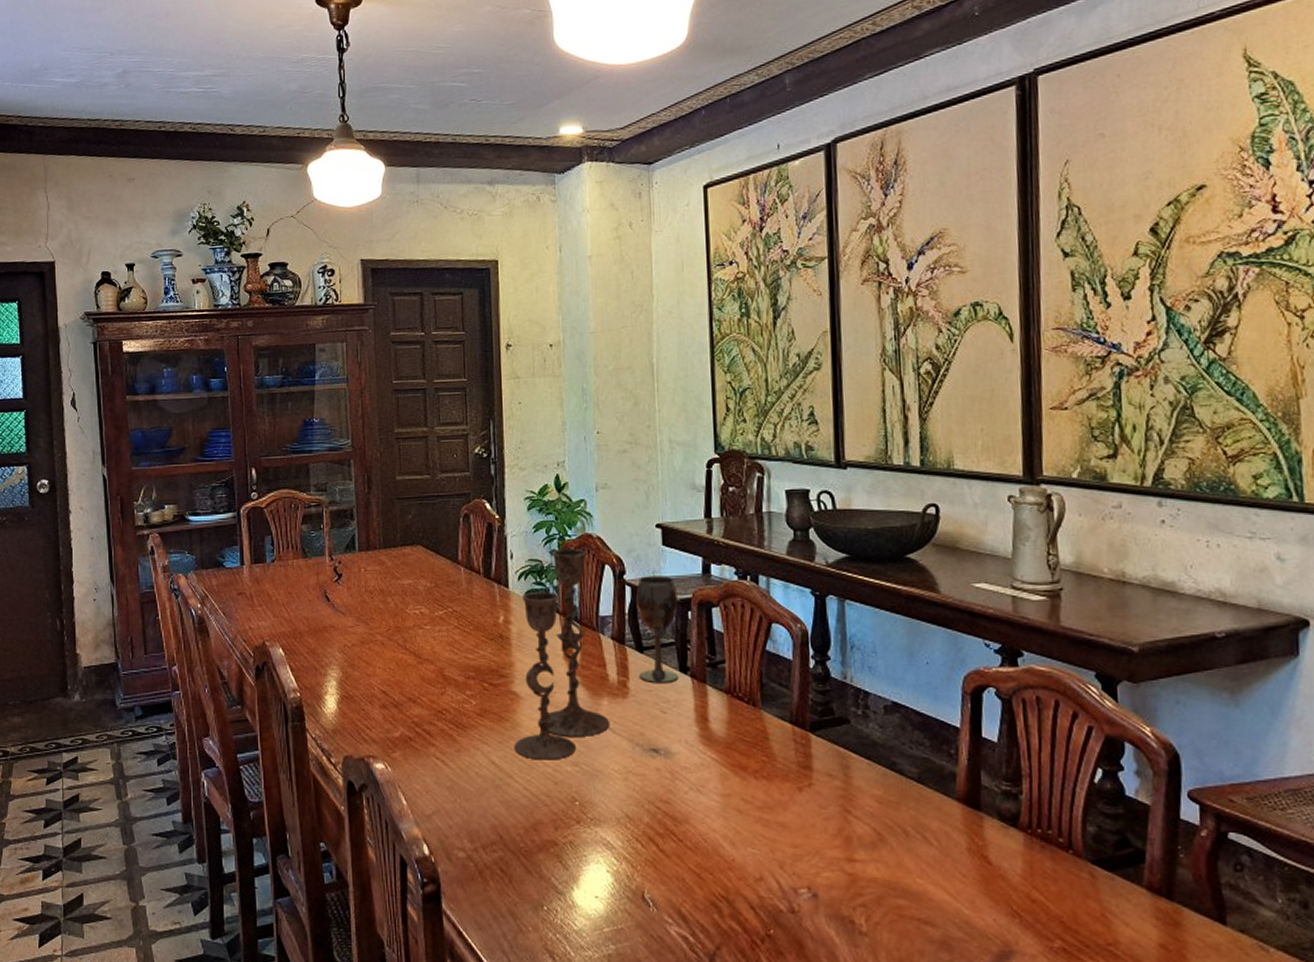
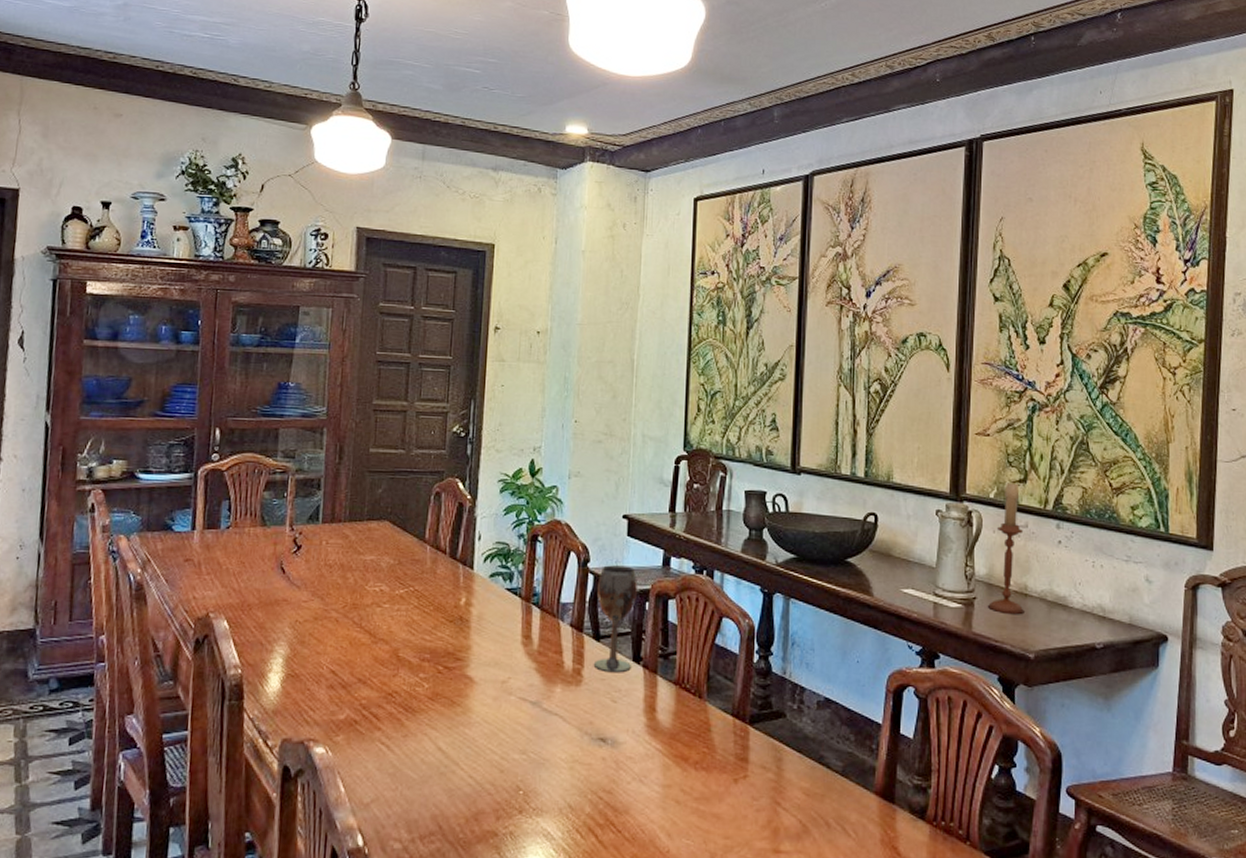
candlestick: present [515,548,610,760] -> none [464,533,562,748]
candlestick: none [1078,456,1123,605] -> present [988,480,1024,615]

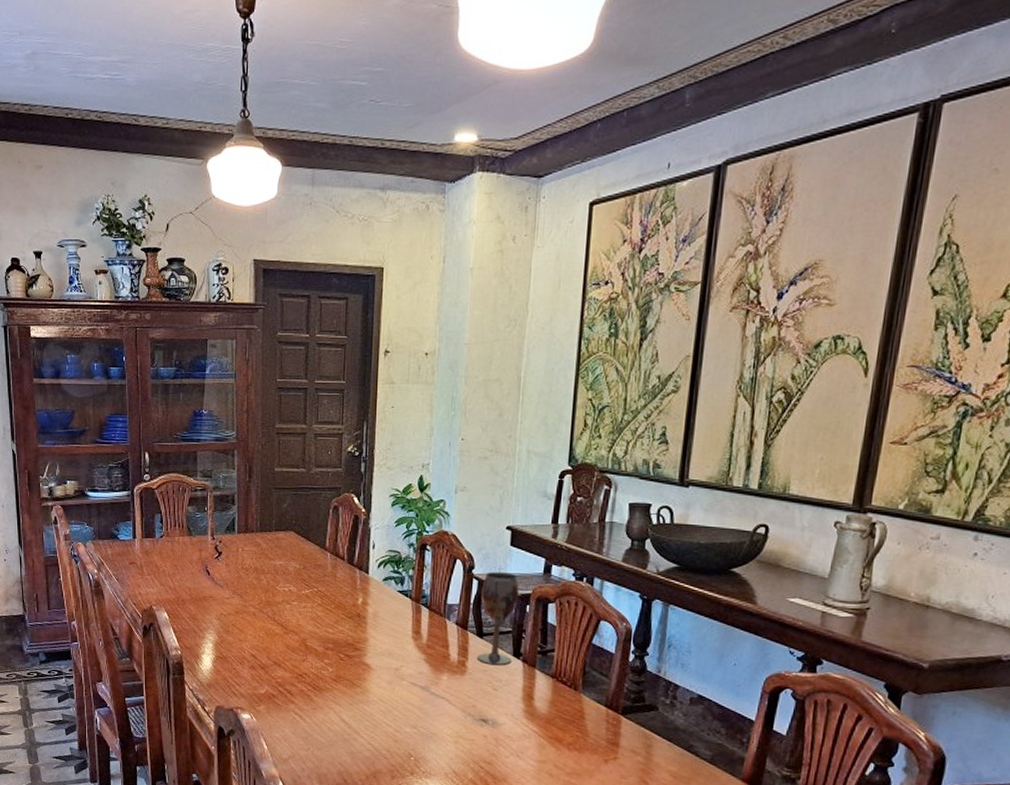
candlestick: present [988,480,1024,615] -> none [882,491,935,626]

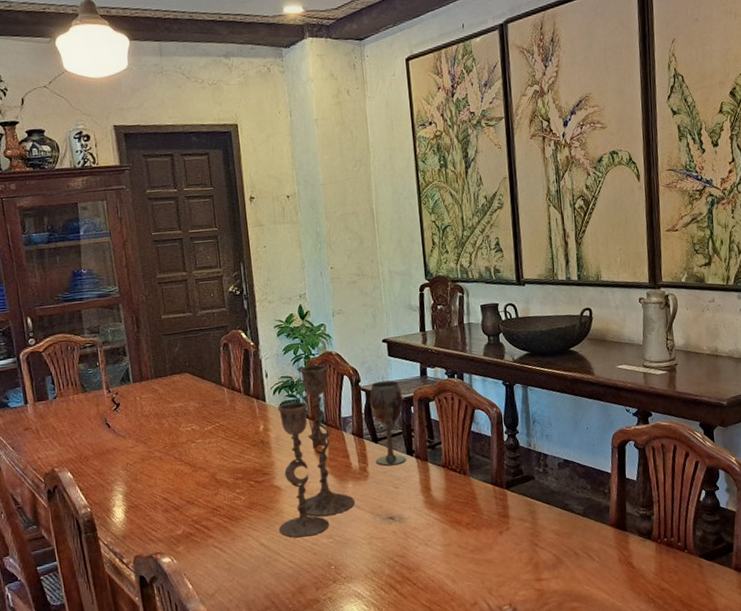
candlestick: none [363,542,448,722] -> present [277,364,355,538]

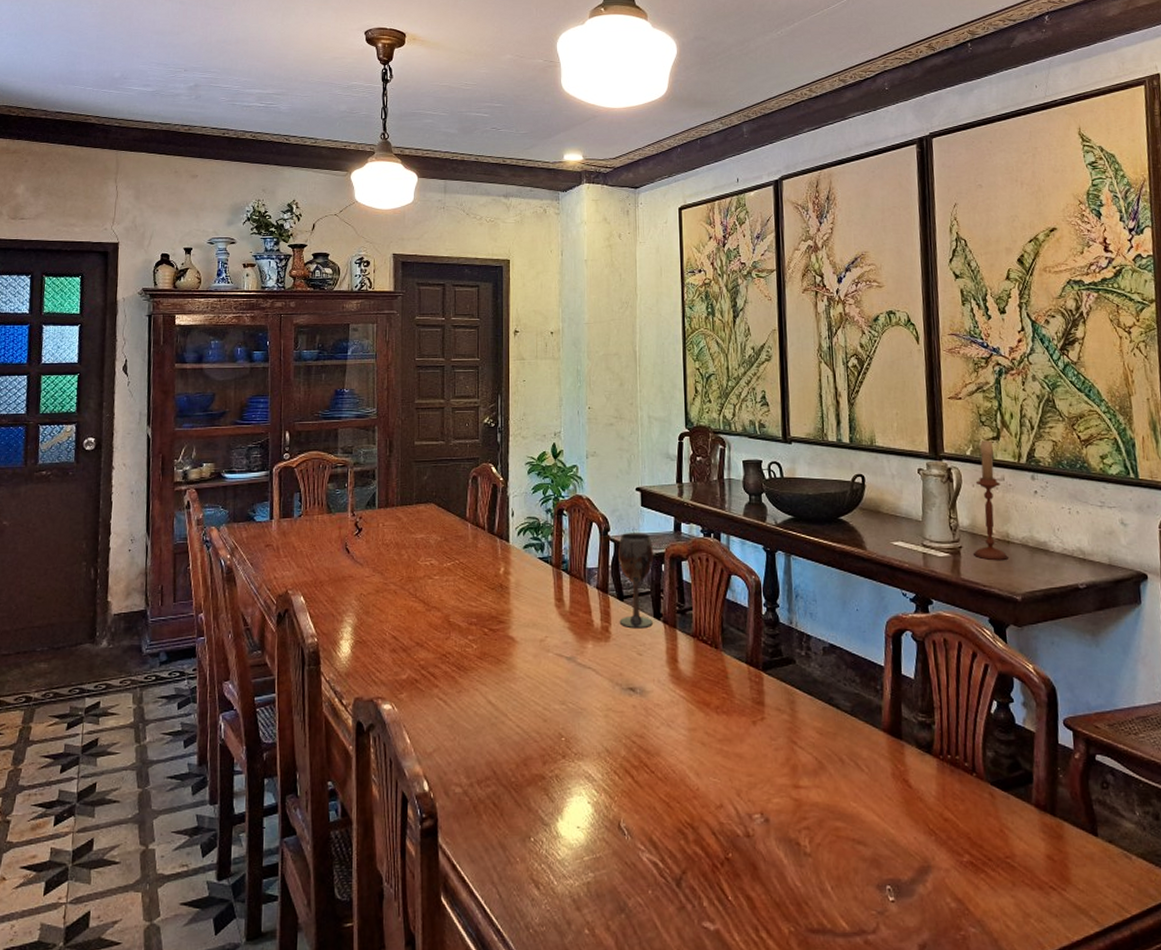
candlestick: present [277,364,355,538] -> none [510,507,594,699]
candlestick: none [687,264,717,374] -> present [974,438,1008,561]

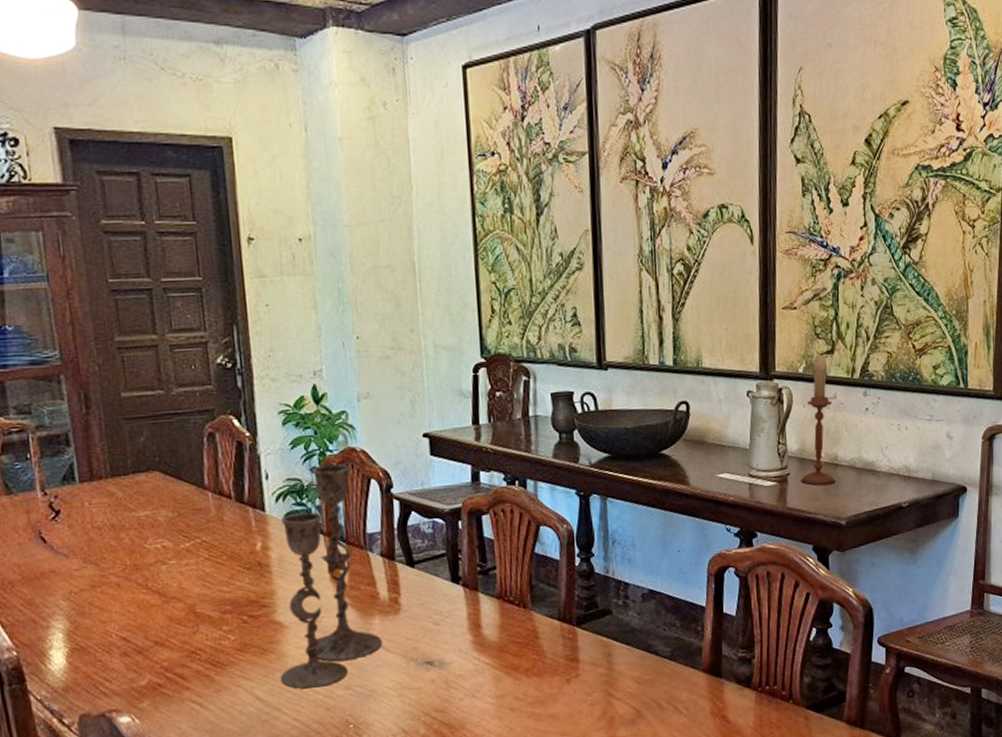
candlestick: none [510,507,594,699] -> present [281,464,383,689]
wine glass: present [617,533,653,629] -> none [404,486,450,597]

